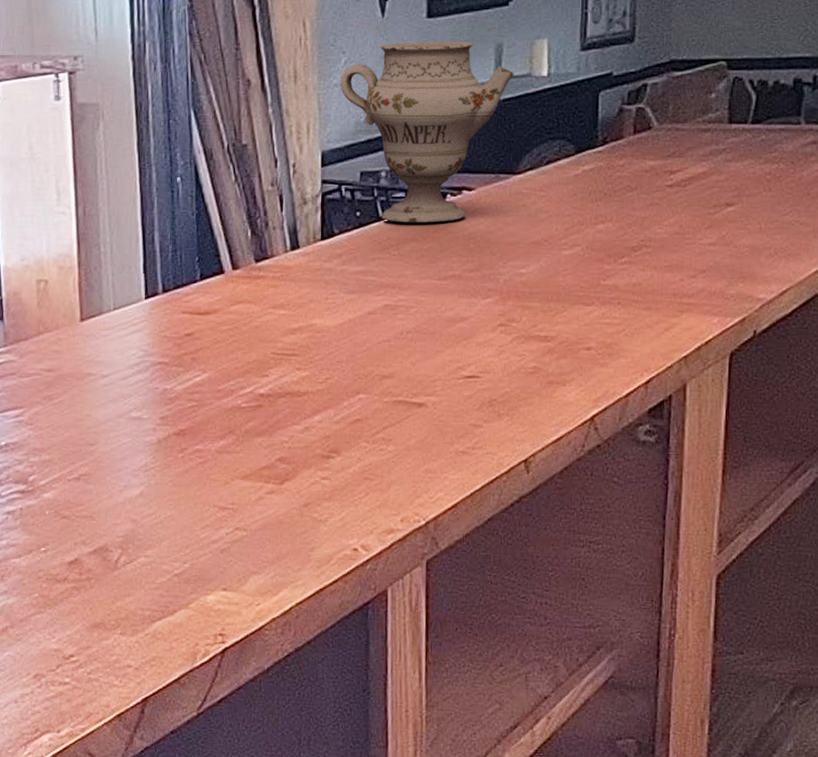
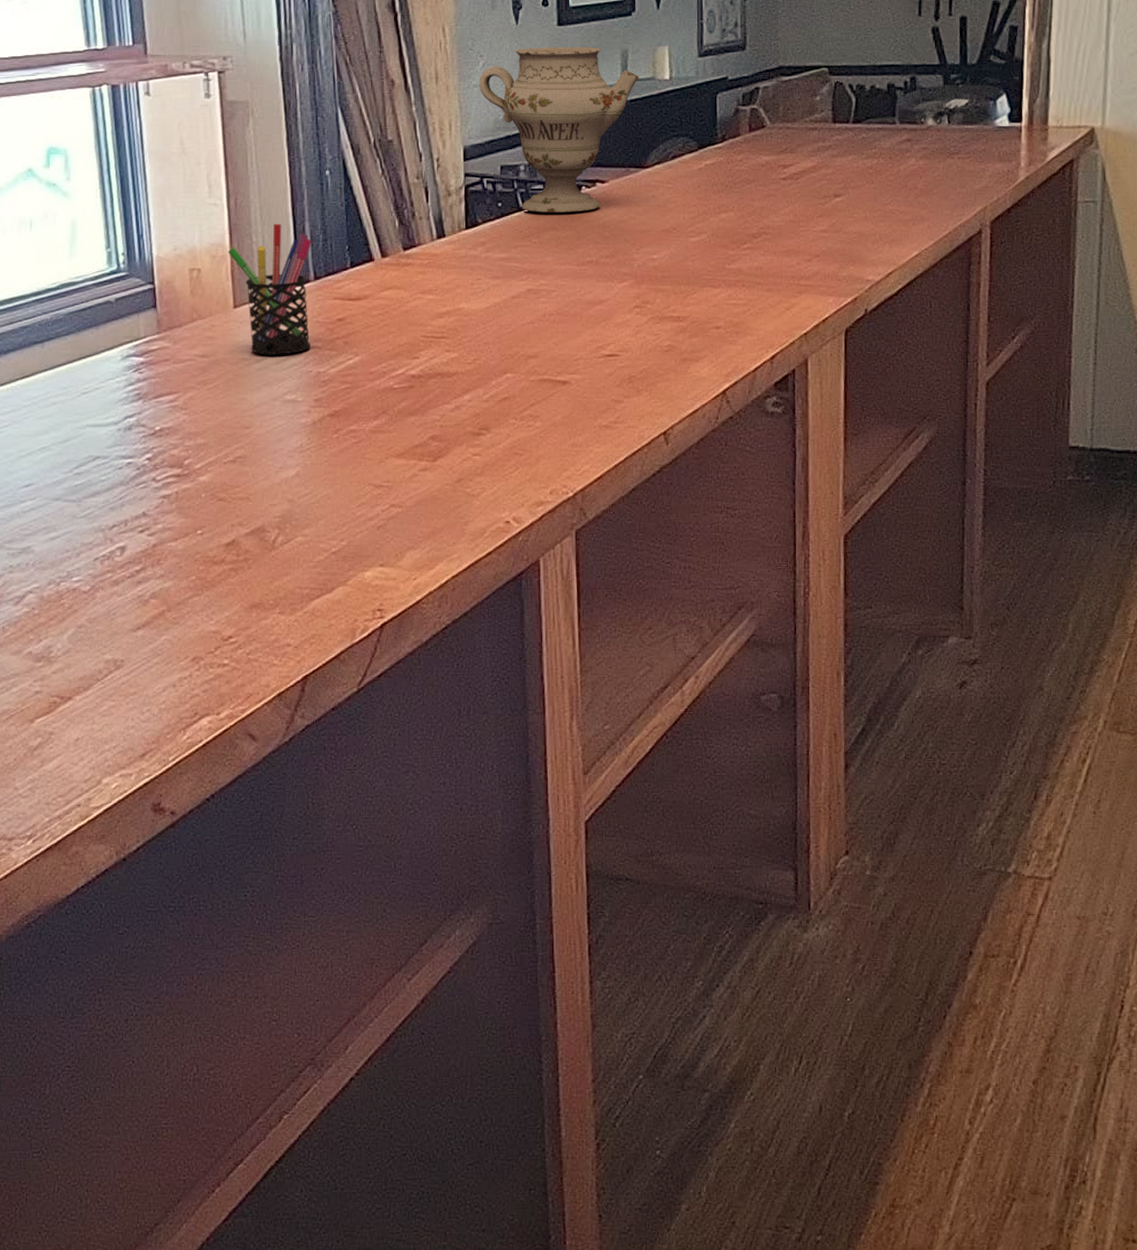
pen holder: none [75,233,162,371] -> present [228,223,313,355]

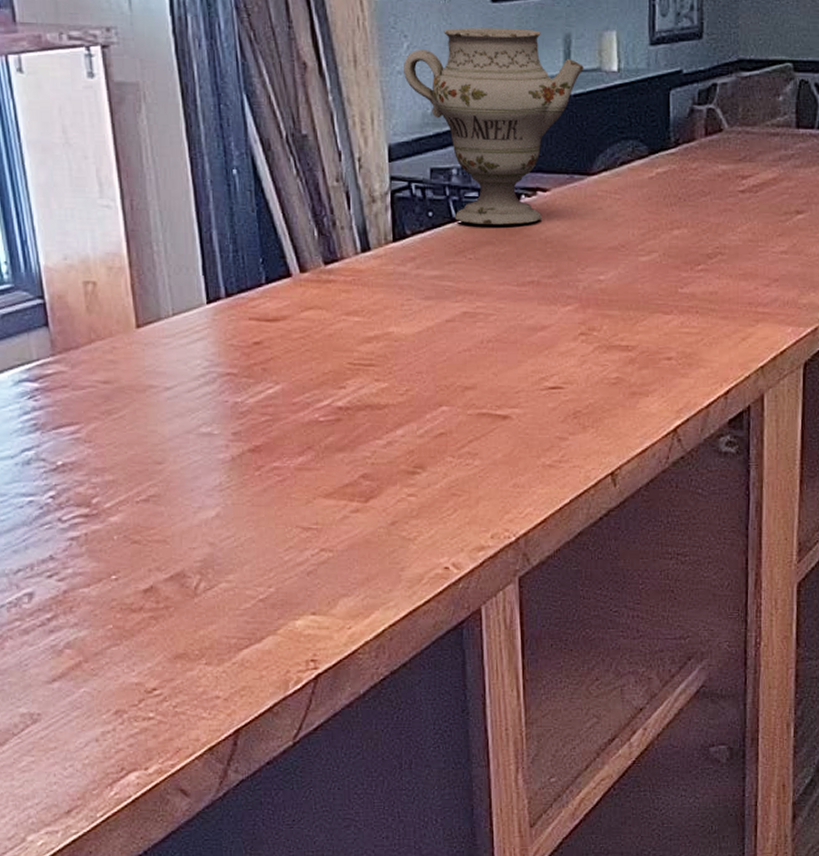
pen holder: present [228,223,313,355] -> none [126,230,225,382]

